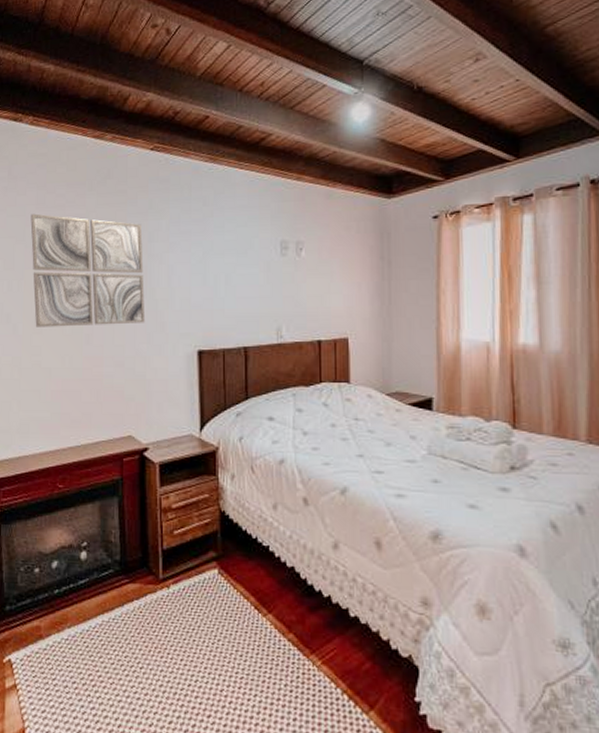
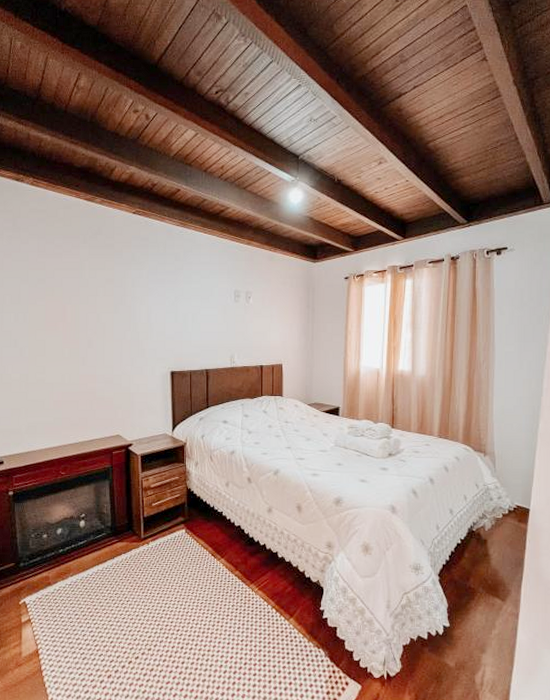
wall art: present [30,213,146,327] -> none [33,259,130,352]

